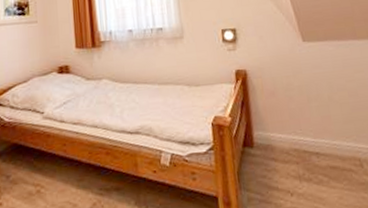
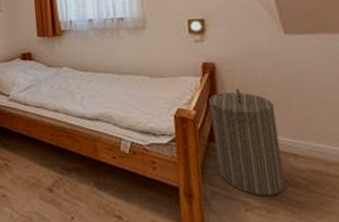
laundry hamper: none [242,93,311,197] -> present [209,88,286,196]

